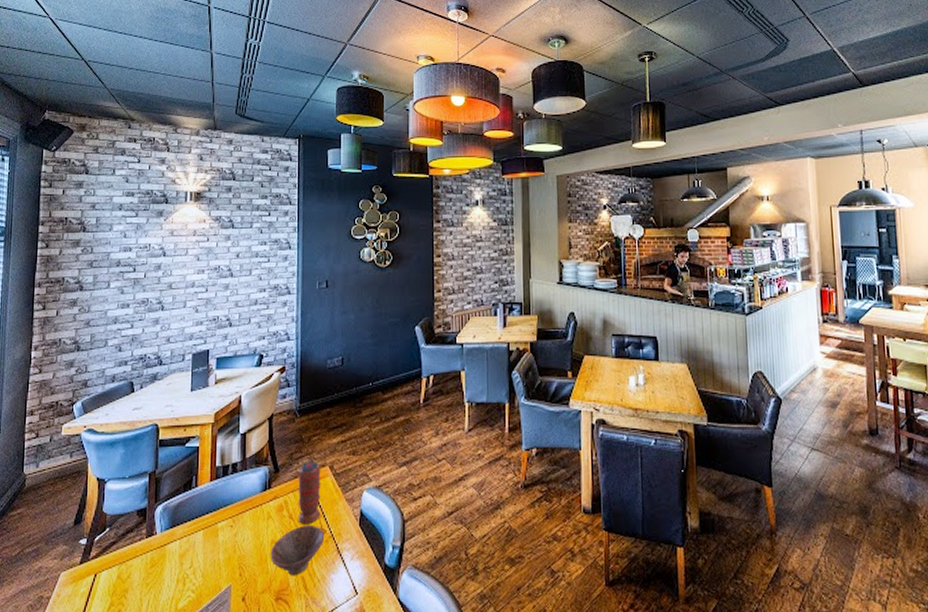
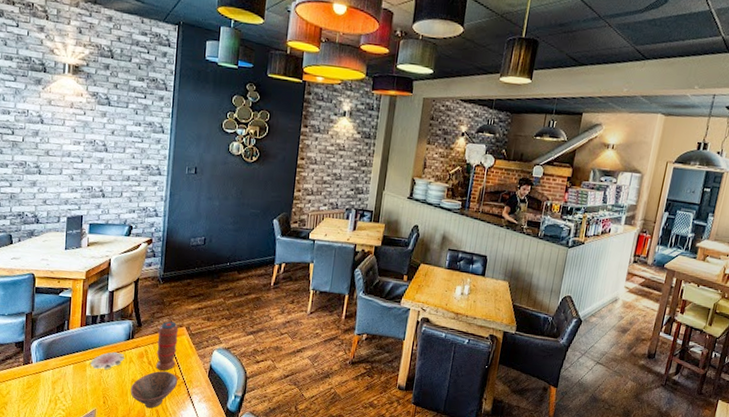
flower: none [223,507,262,533] -> present [90,351,125,370]

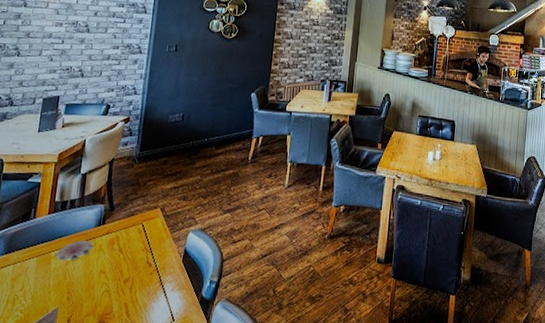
bowl: present [130,371,178,409] -> none [97,259,150,303]
spice grinder: present [156,321,179,371] -> none [127,203,153,258]

